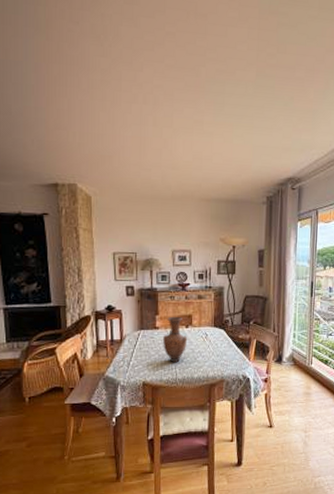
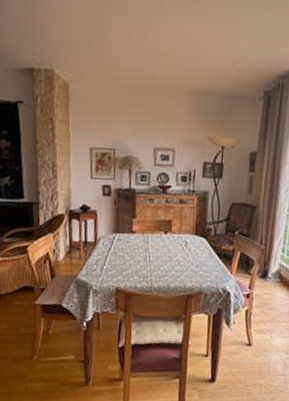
vase: present [162,316,188,363] -> none [138,220,166,271]

